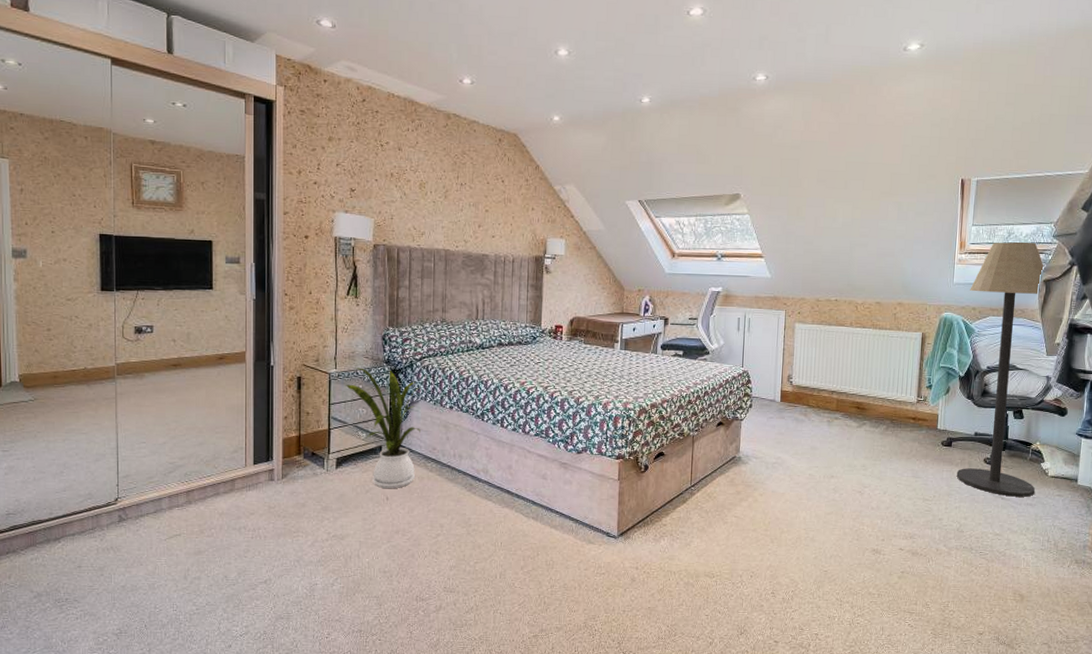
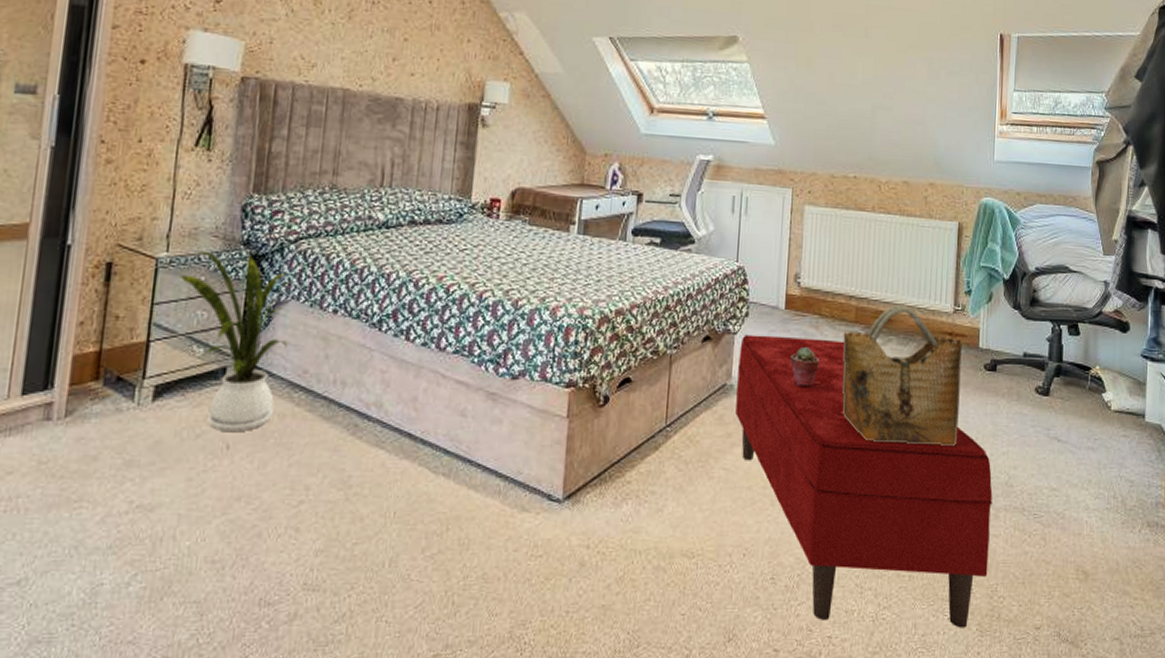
bench: none [743,421,946,632] -> present [735,334,993,628]
potted succulent: none [785,430,808,459] -> present [790,347,820,388]
grocery bag: none [826,397,924,502] -> present [842,305,962,446]
floor lamp: present [956,242,1045,497] -> none [1003,112,1097,438]

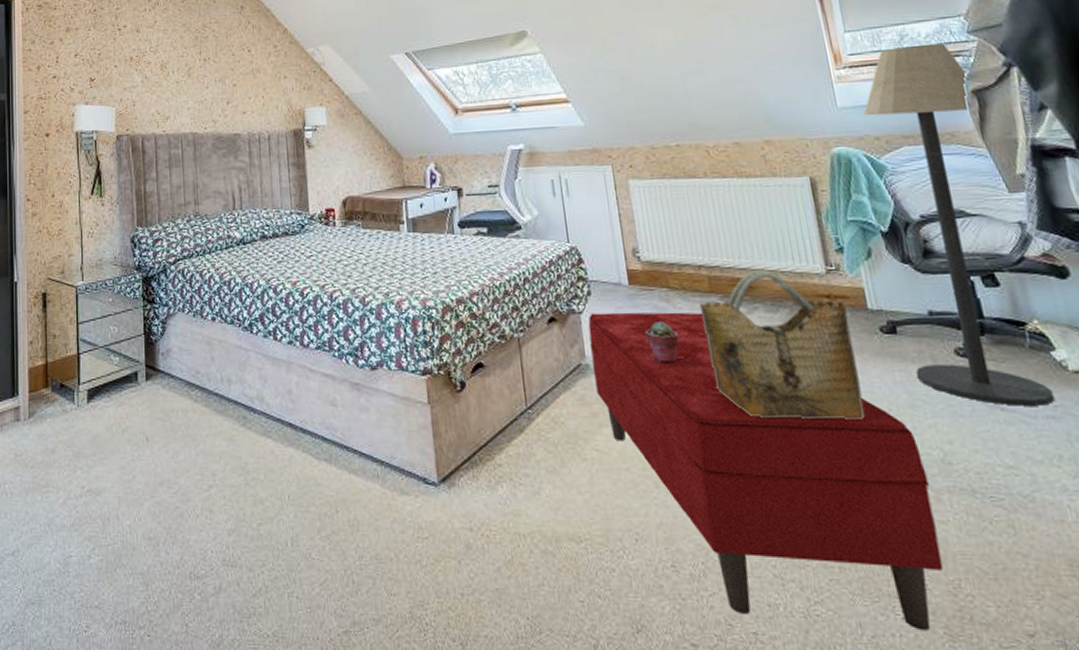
house plant: present [181,250,292,433] -> none [95,277,180,427]
floor lamp: none [1003,112,1097,438] -> present [863,43,1054,406]

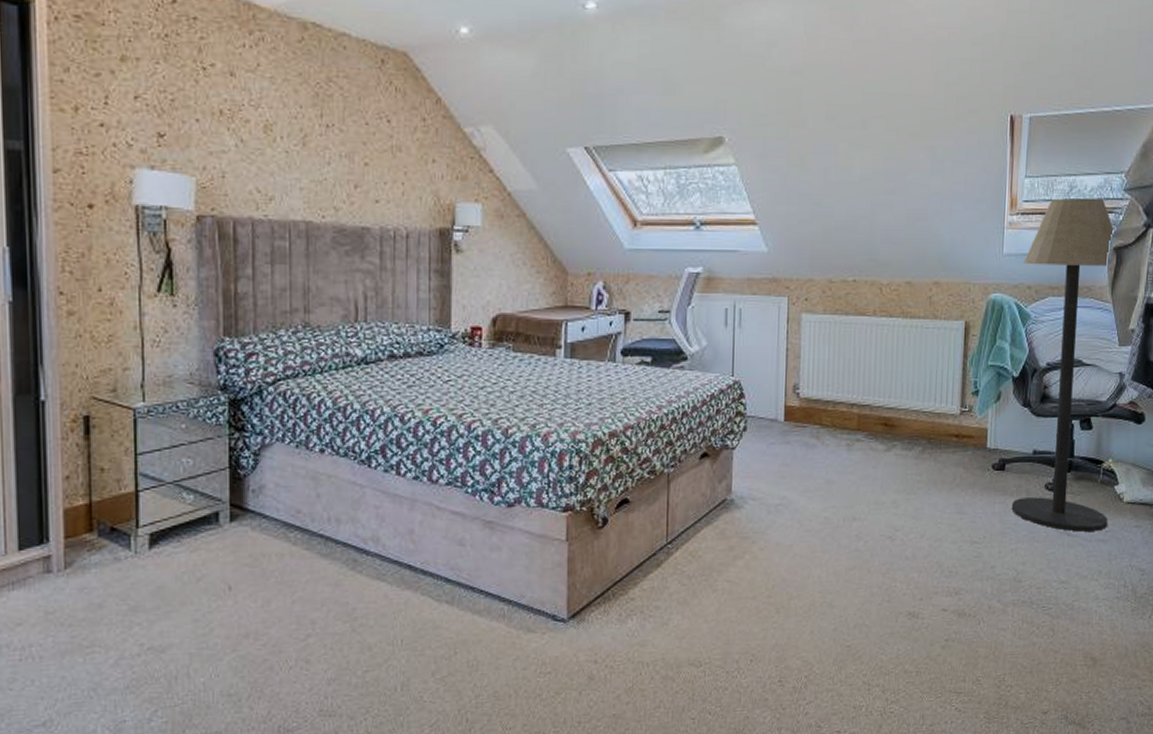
bench: present [588,312,944,631] -> none [736,448,1000,717]
potted succulent: present [645,322,680,364] -> none [791,458,822,498]
grocery bag: present [699,270,866,420] -> none [845,410,969,547]

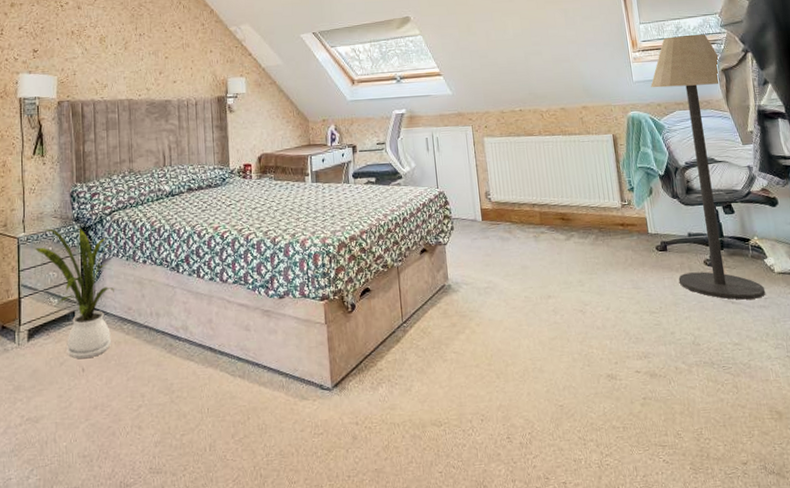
house plant: none [161,398,277,574] -> present [35,228,114,359]

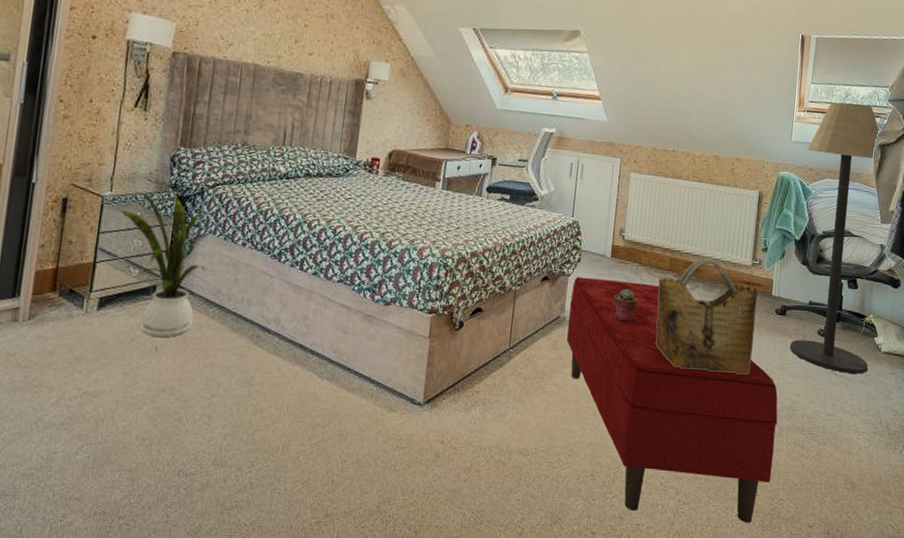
bench: none [451,240,691,469] -> present [567,277,778,523]
potted succulent: none [493,249,518,281] -> present [613,289,639,322]
grocery bag: none [533,206,644,319] -> present [655,257,758,375]

